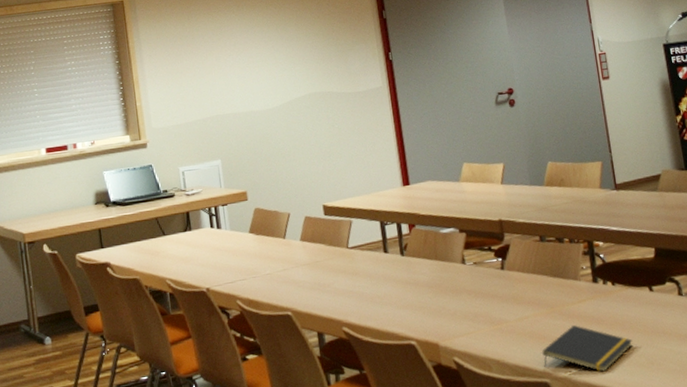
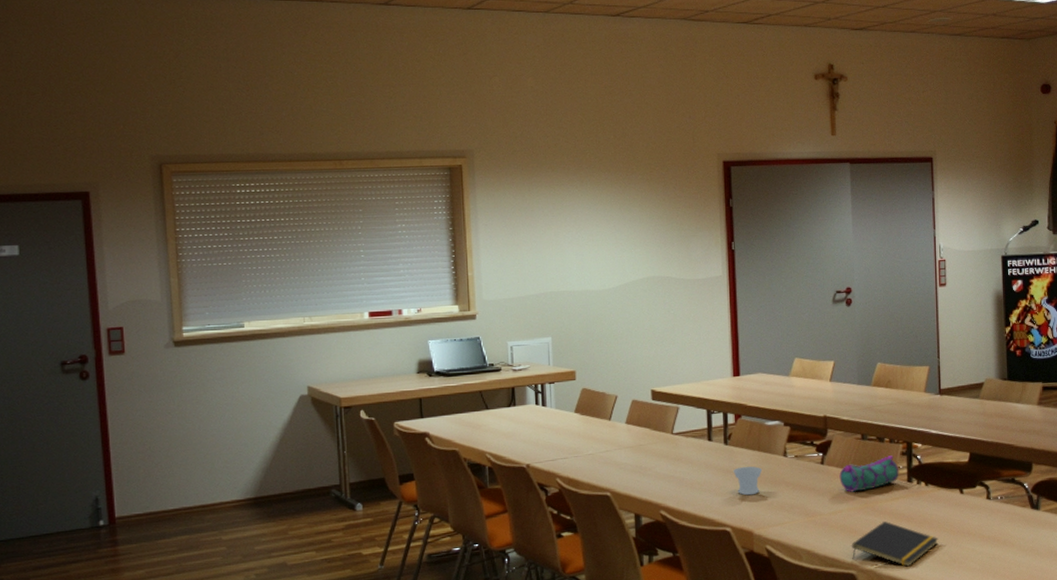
cup: none [412,276,442,307] -> present [733,466,763,496]
pencil case: none [521,256,584,297] -> present [839,455,899,492]

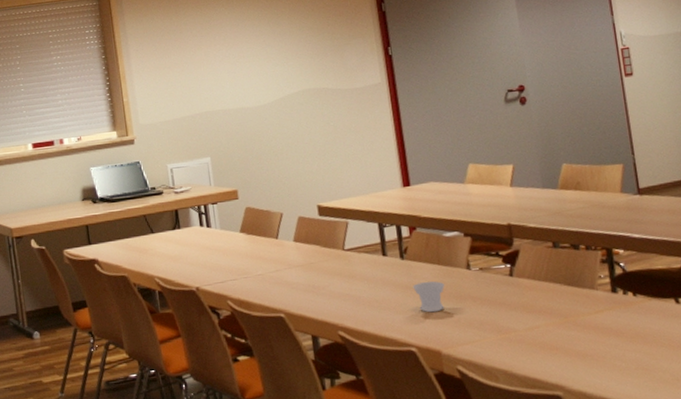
pencil case: present [839,455,899,492] -> none [531,264,601,306]
notepad: present [851,521,939,567] -> none [553,337,656,387]

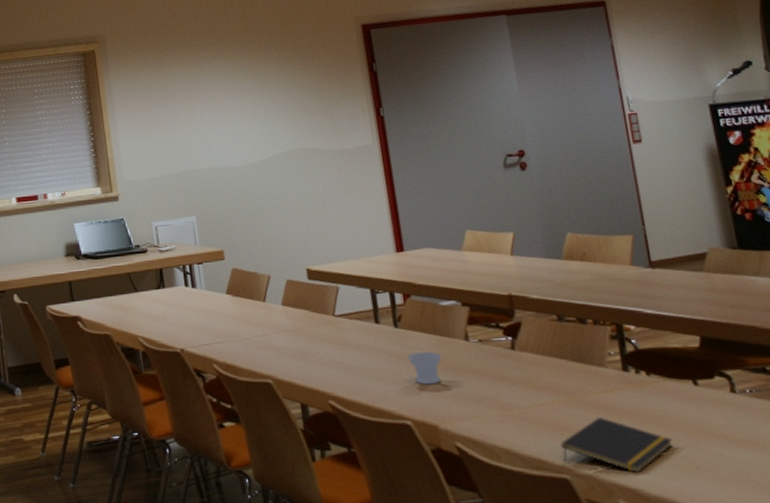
notepad: none [553,337,656,387] -> present [559,417,673,473]

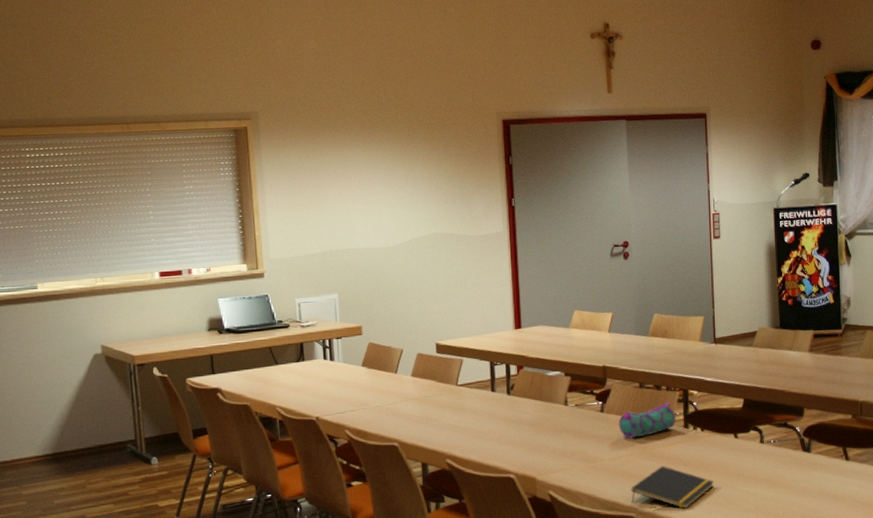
cup: present [407,351,442,385] -> none [516,415,545,444]
pencil case: none [535,339,611,382] -> present [618,403,676,439]

